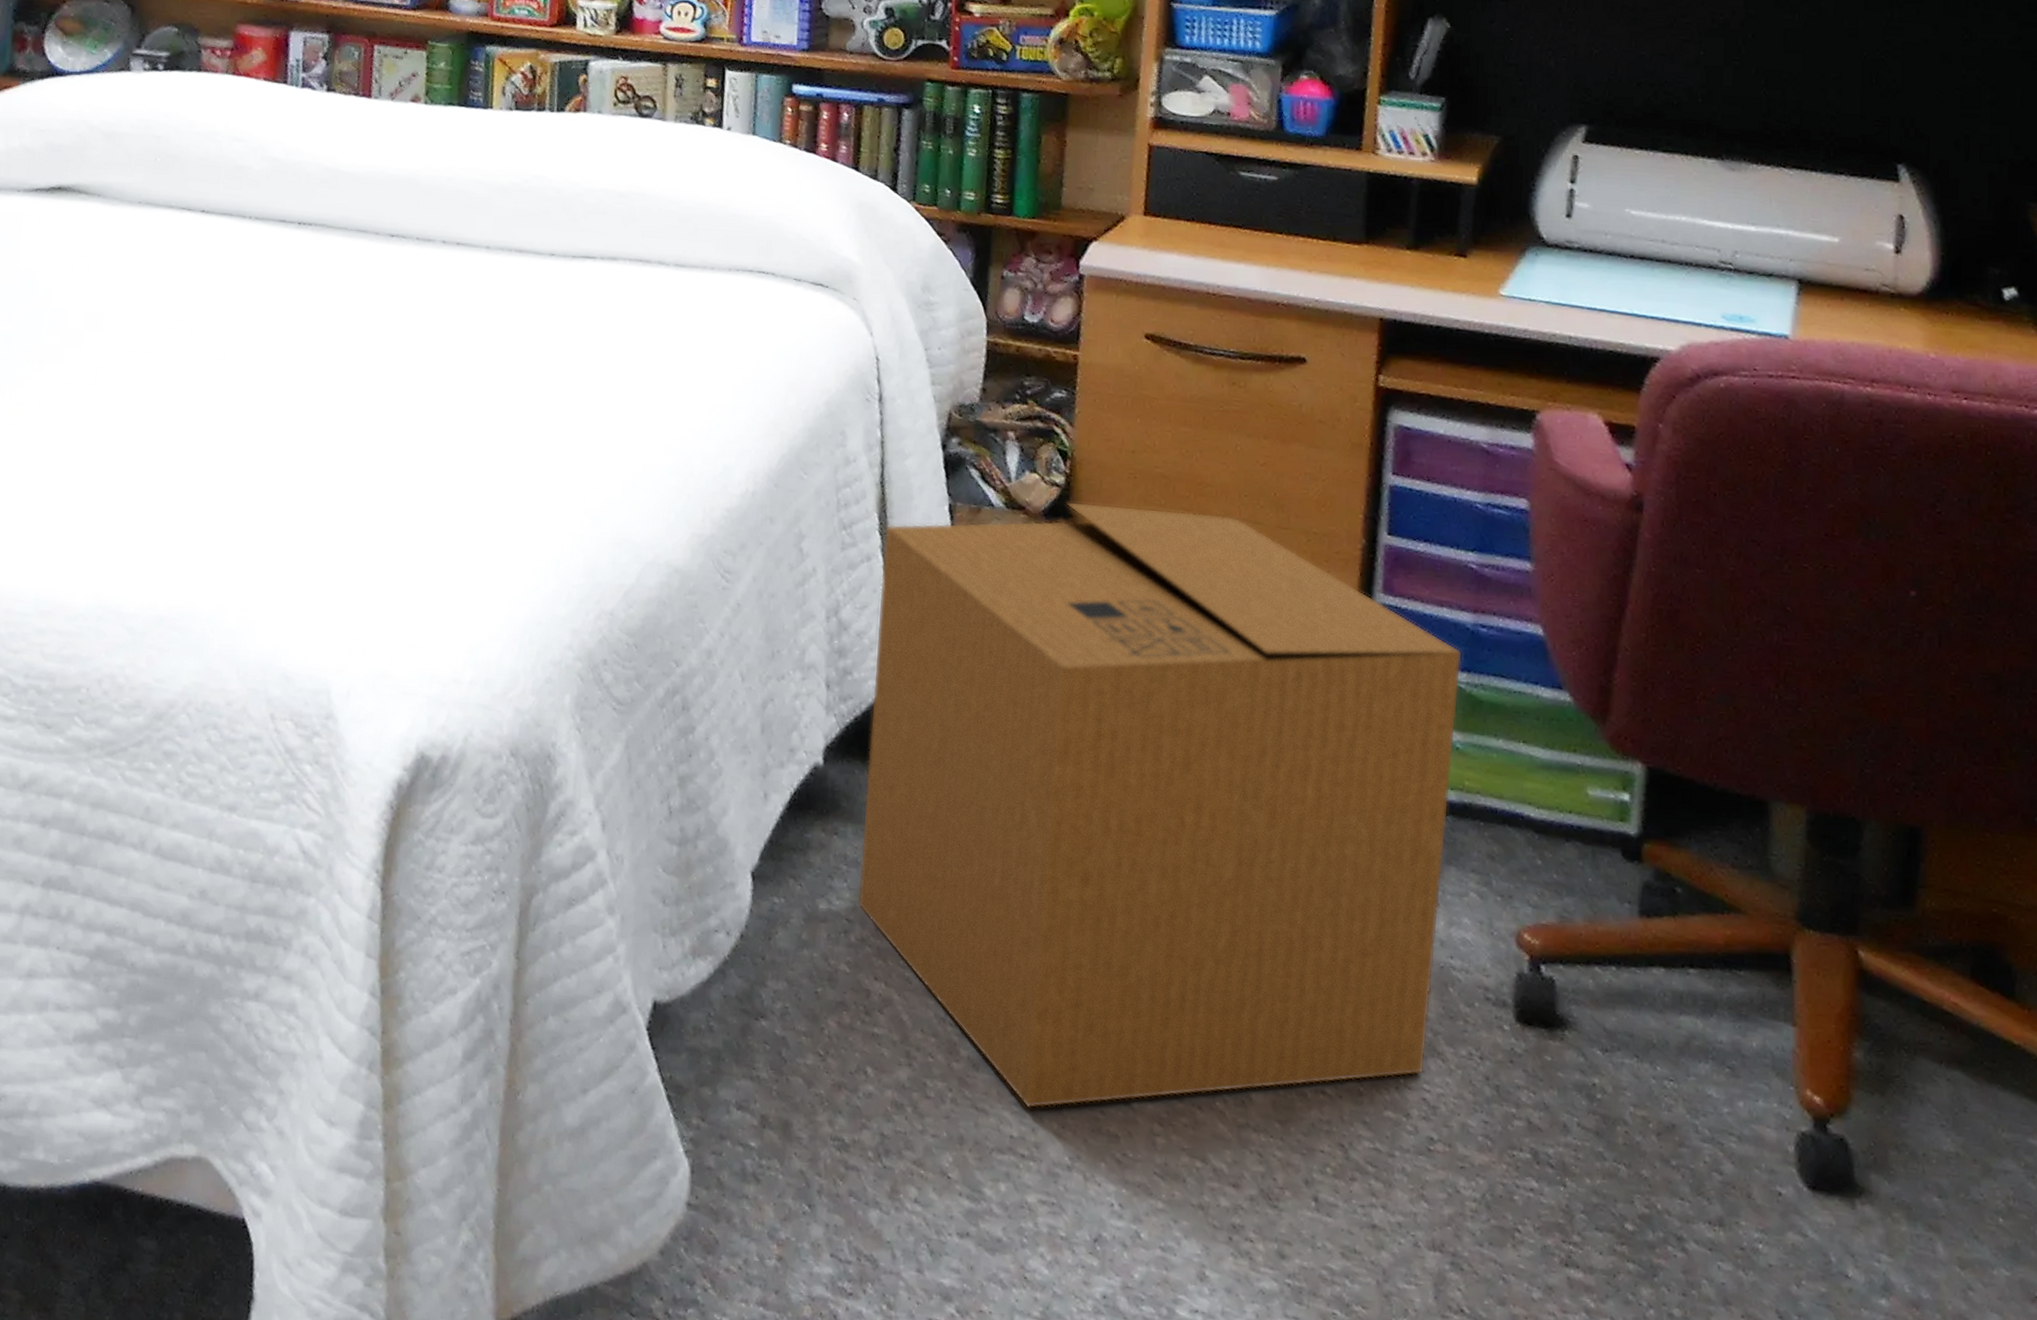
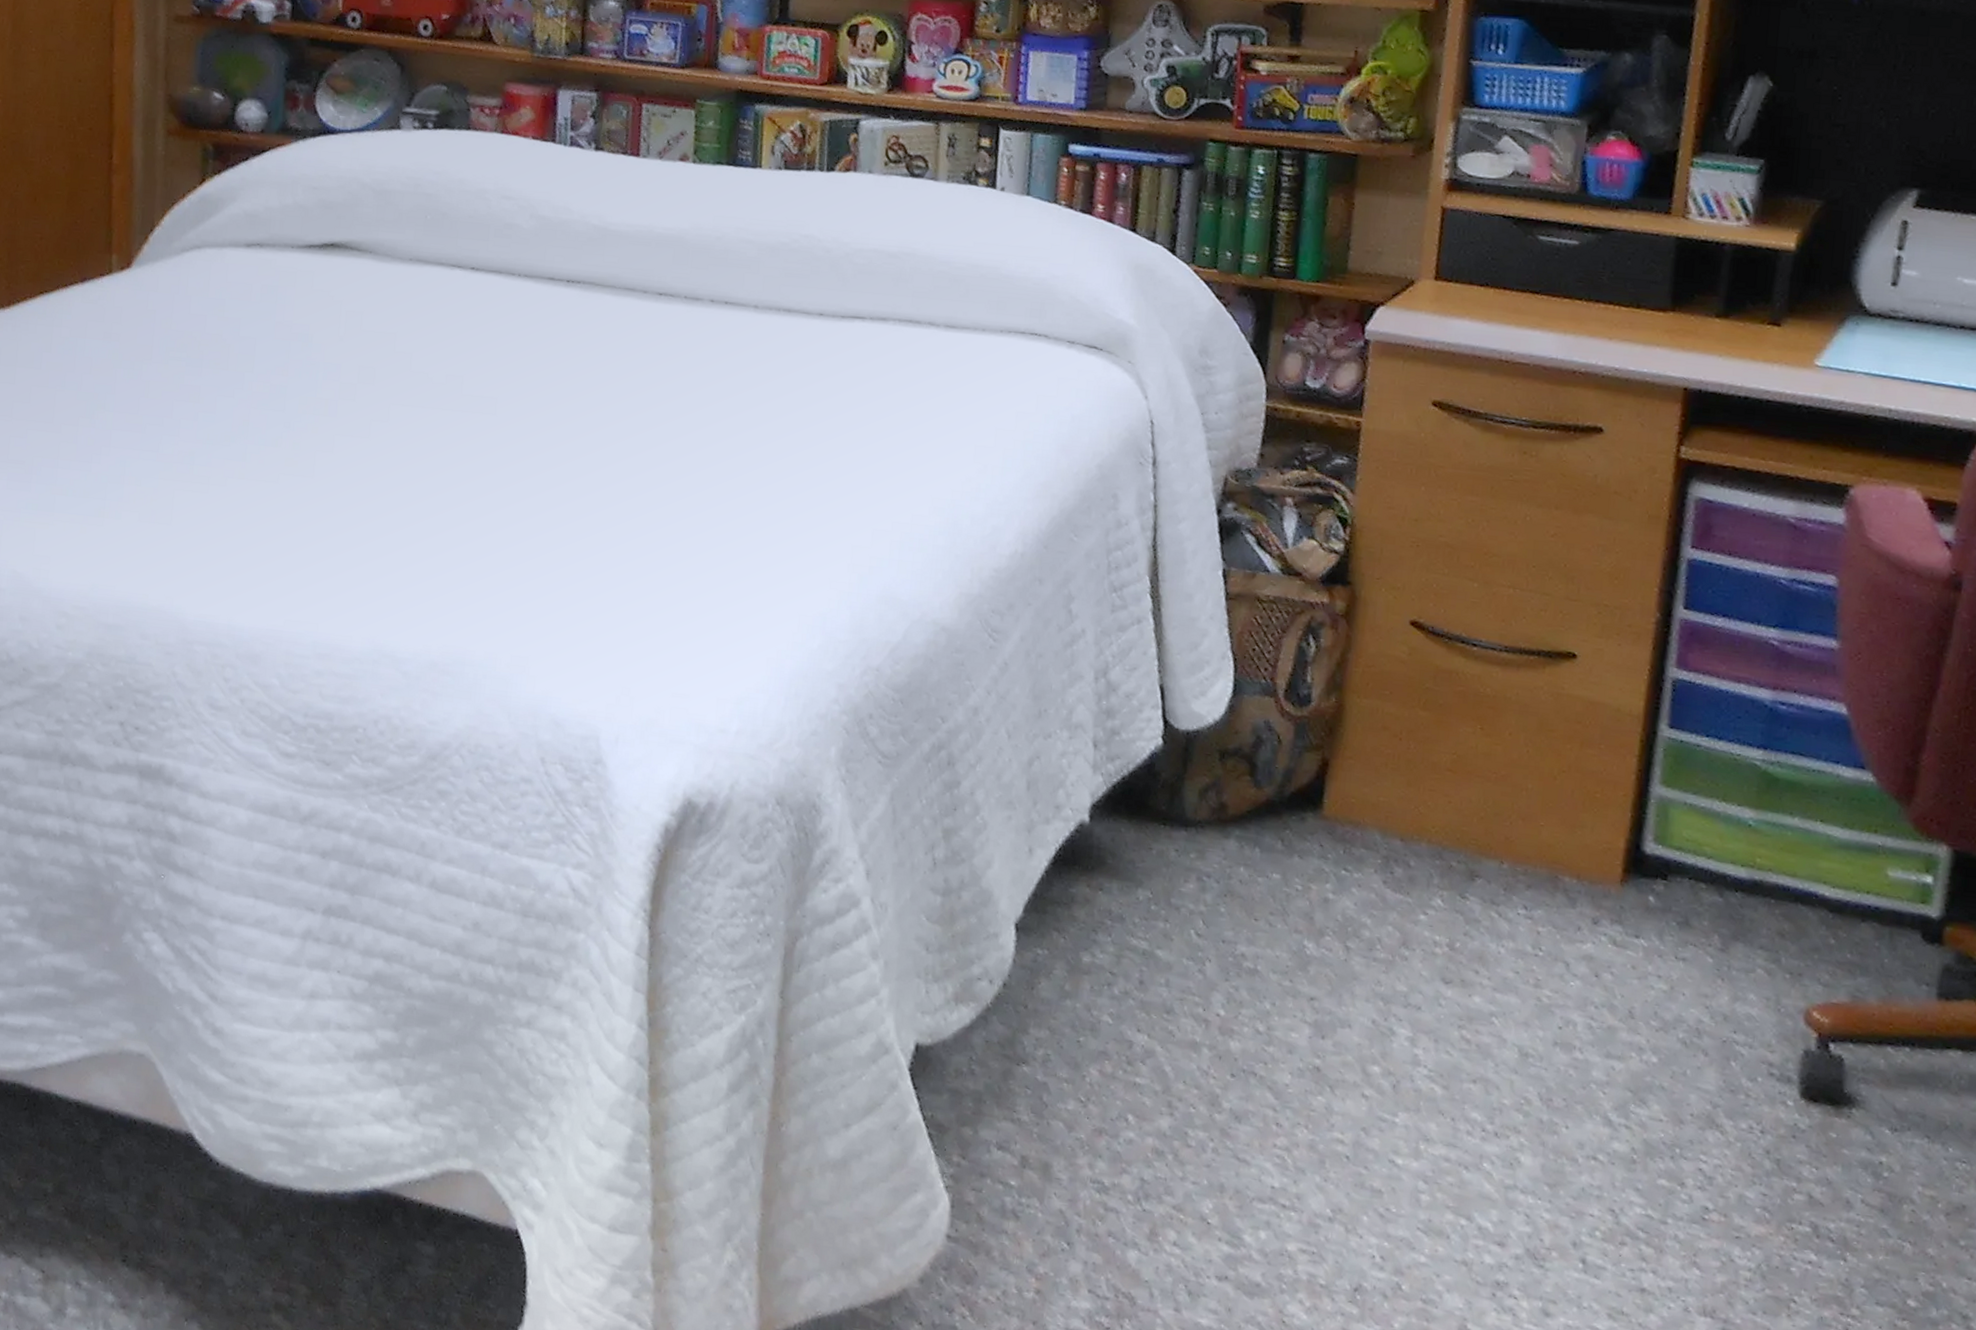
box: present [857,501,1462,1109] -> none [1121,568,1758,1162]

